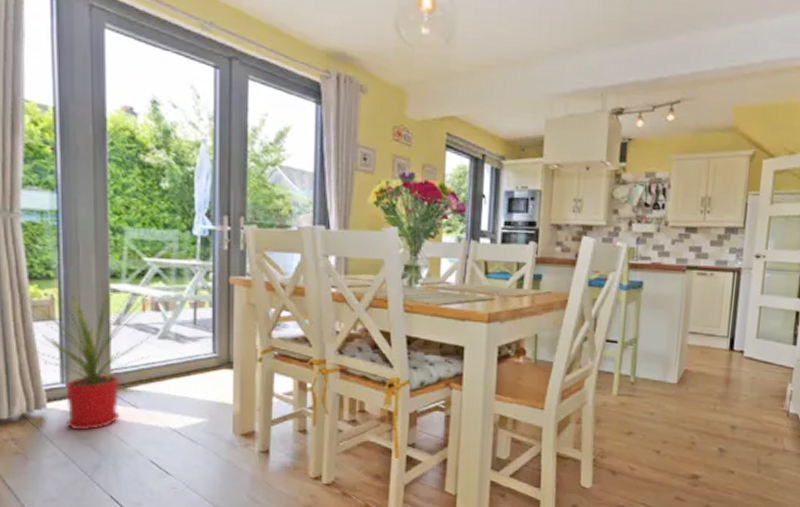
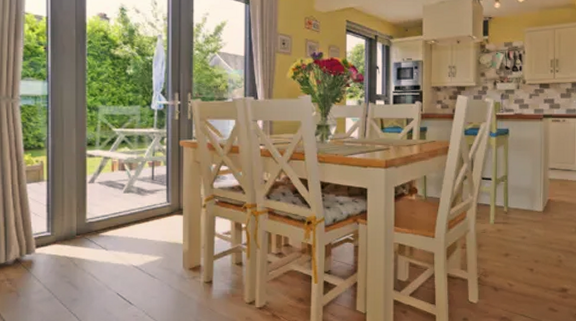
house plant: present [18,282,156,430] -> none [15,149,122,270]

